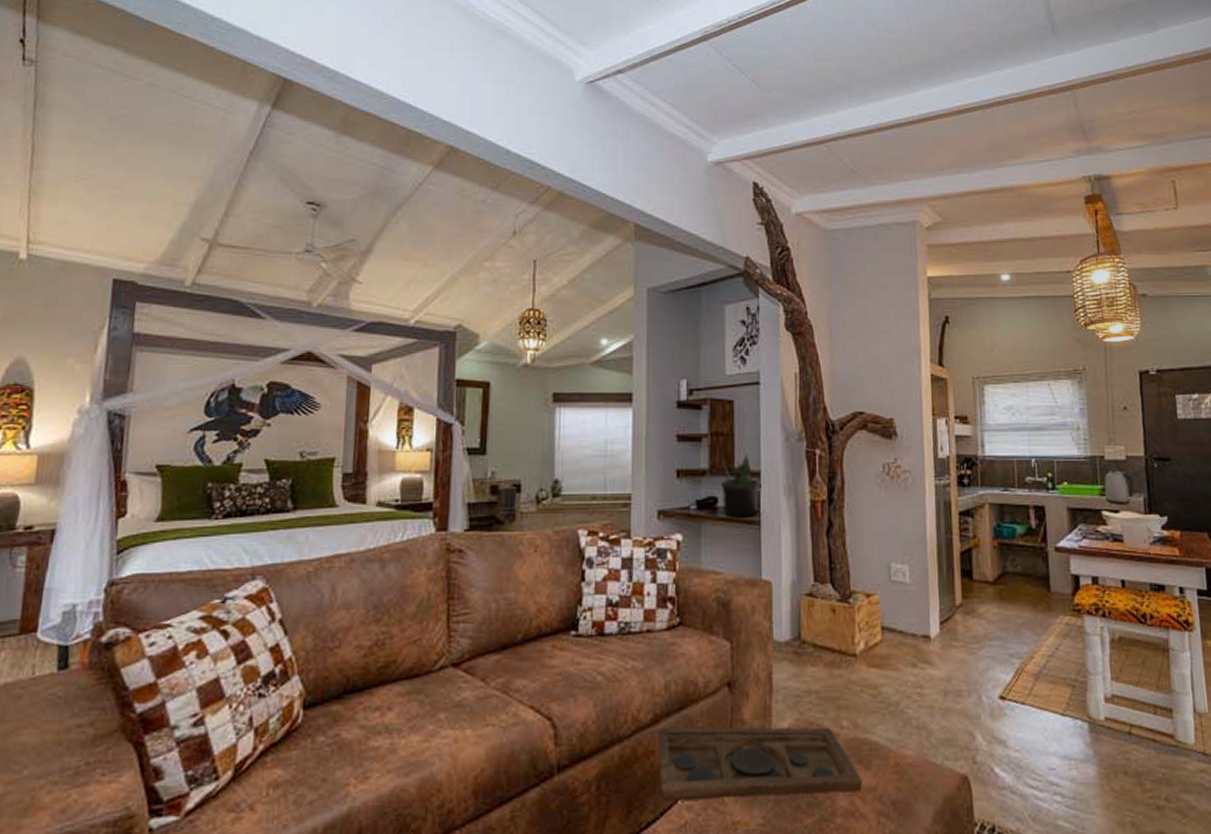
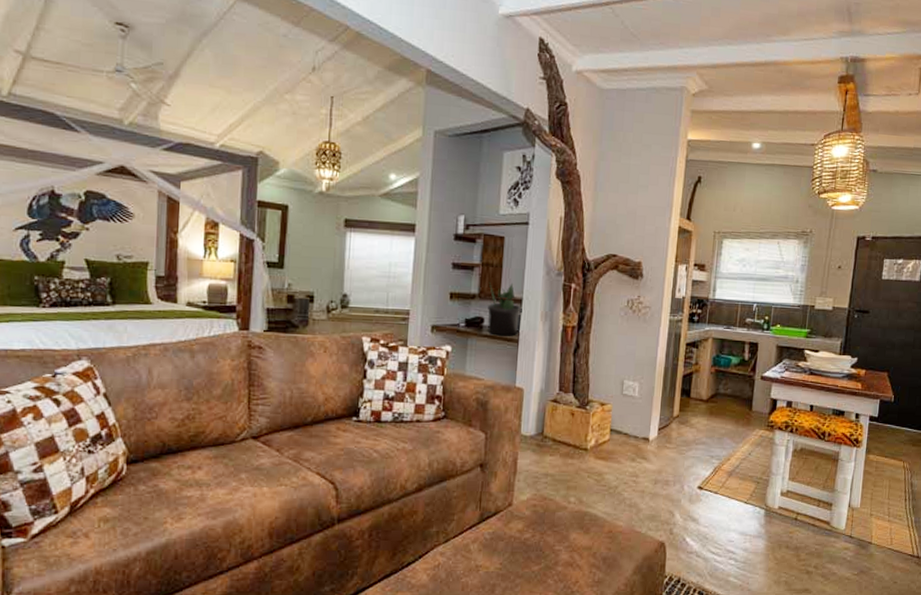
decorative tray: present [658,727,863,802] -> none [420,494,581,549]
kettle: present [1104,470,1135,505] -> none [809,318,836,346]
mug: present [1120,522,1154,551] -> none [817,360,843,384]

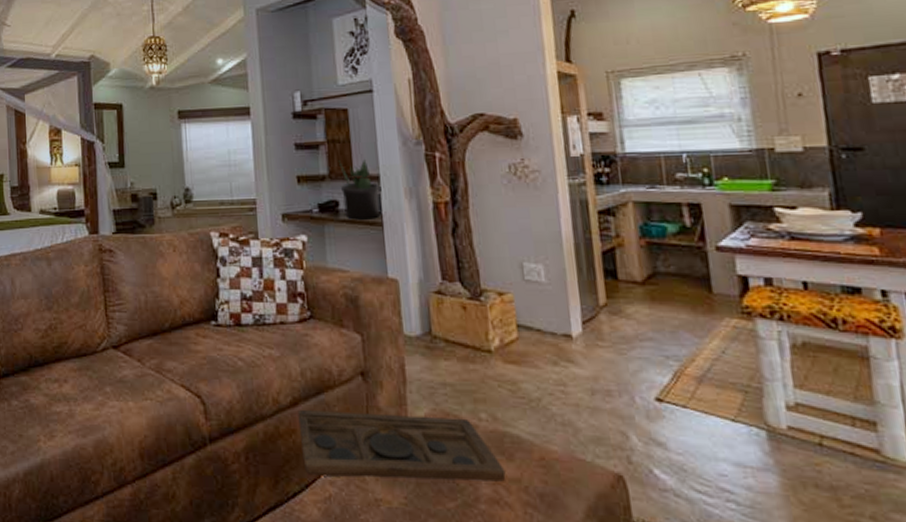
decorative tray: none [420,494,581,549] -> present [298,409,506,482]

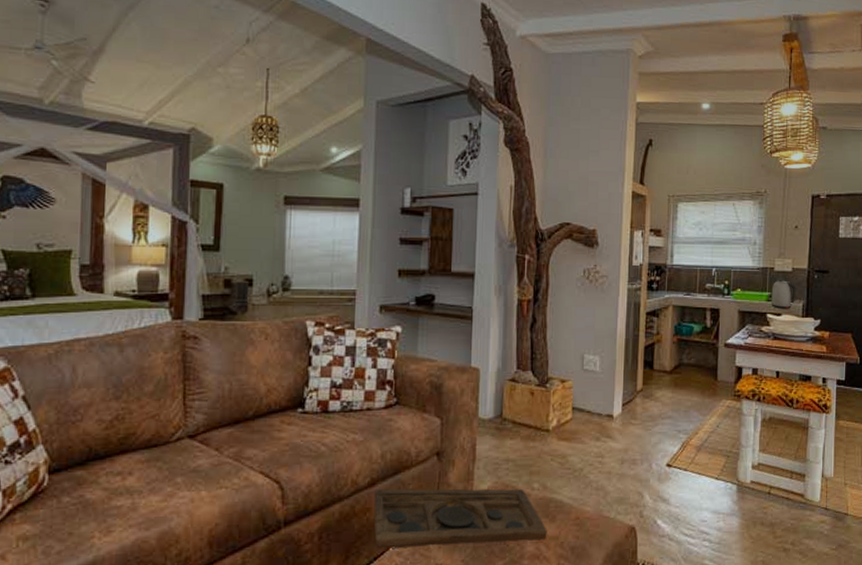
planter: present [339,158,380,221] -> none [439,256,474,315]
kettle: none [775,163,817,200] -> present [771,280,796,309]

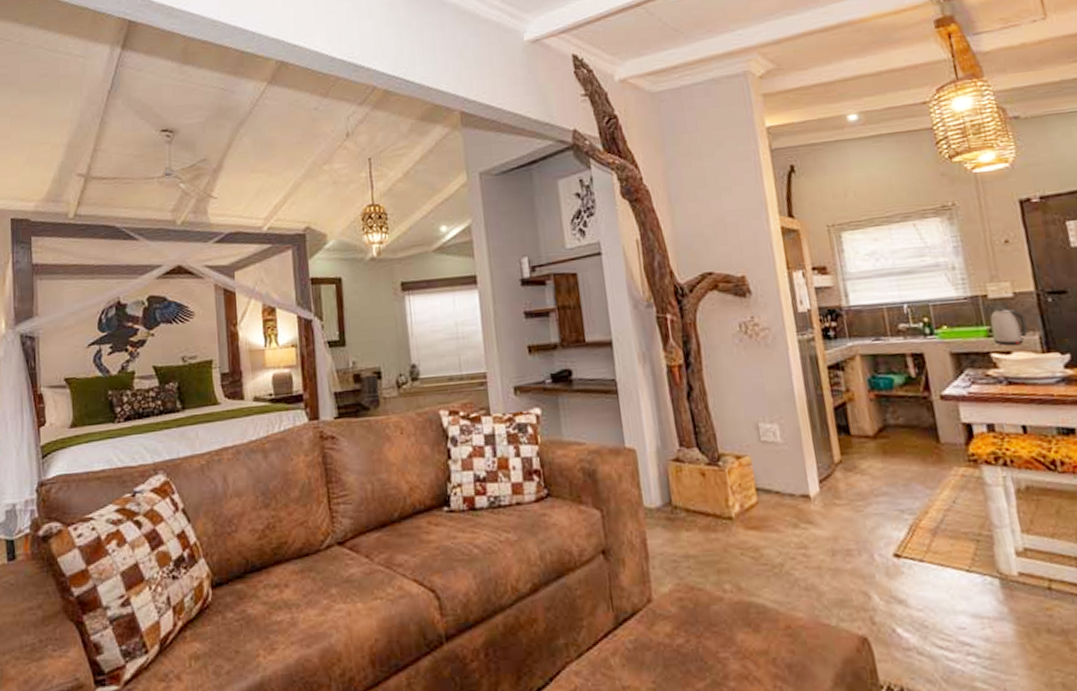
decorative tray: present [373,488,547,549] -> none [538,591,753,667]

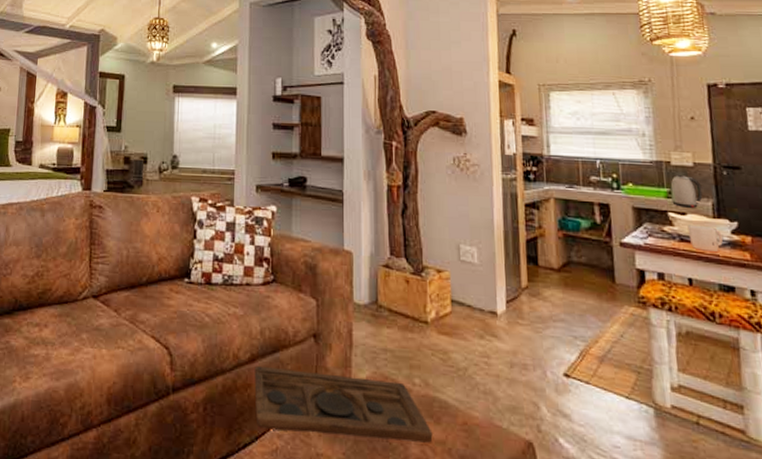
decorative tray: none [538,591,753,667] -> present [254,365,433,443]
mug: none [1014,363,1056,393] -> present [687,224,723,253]

